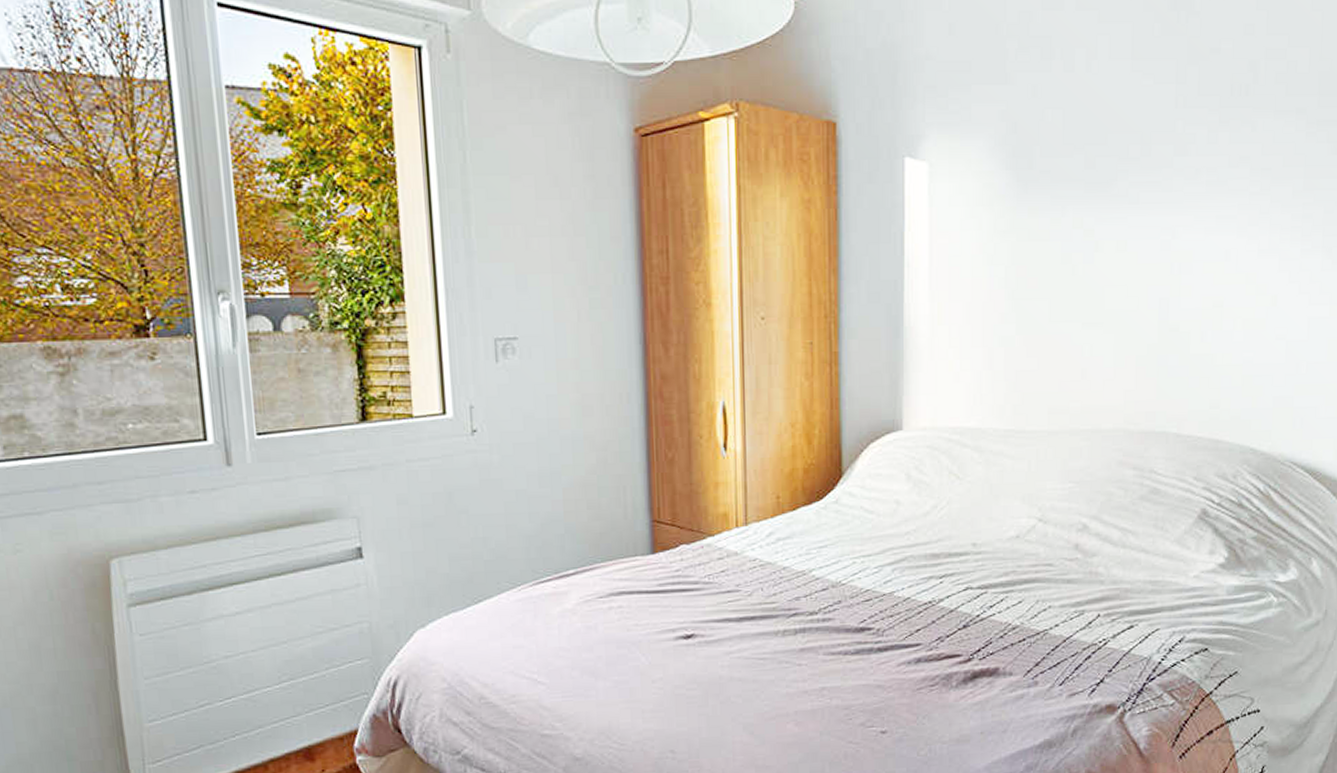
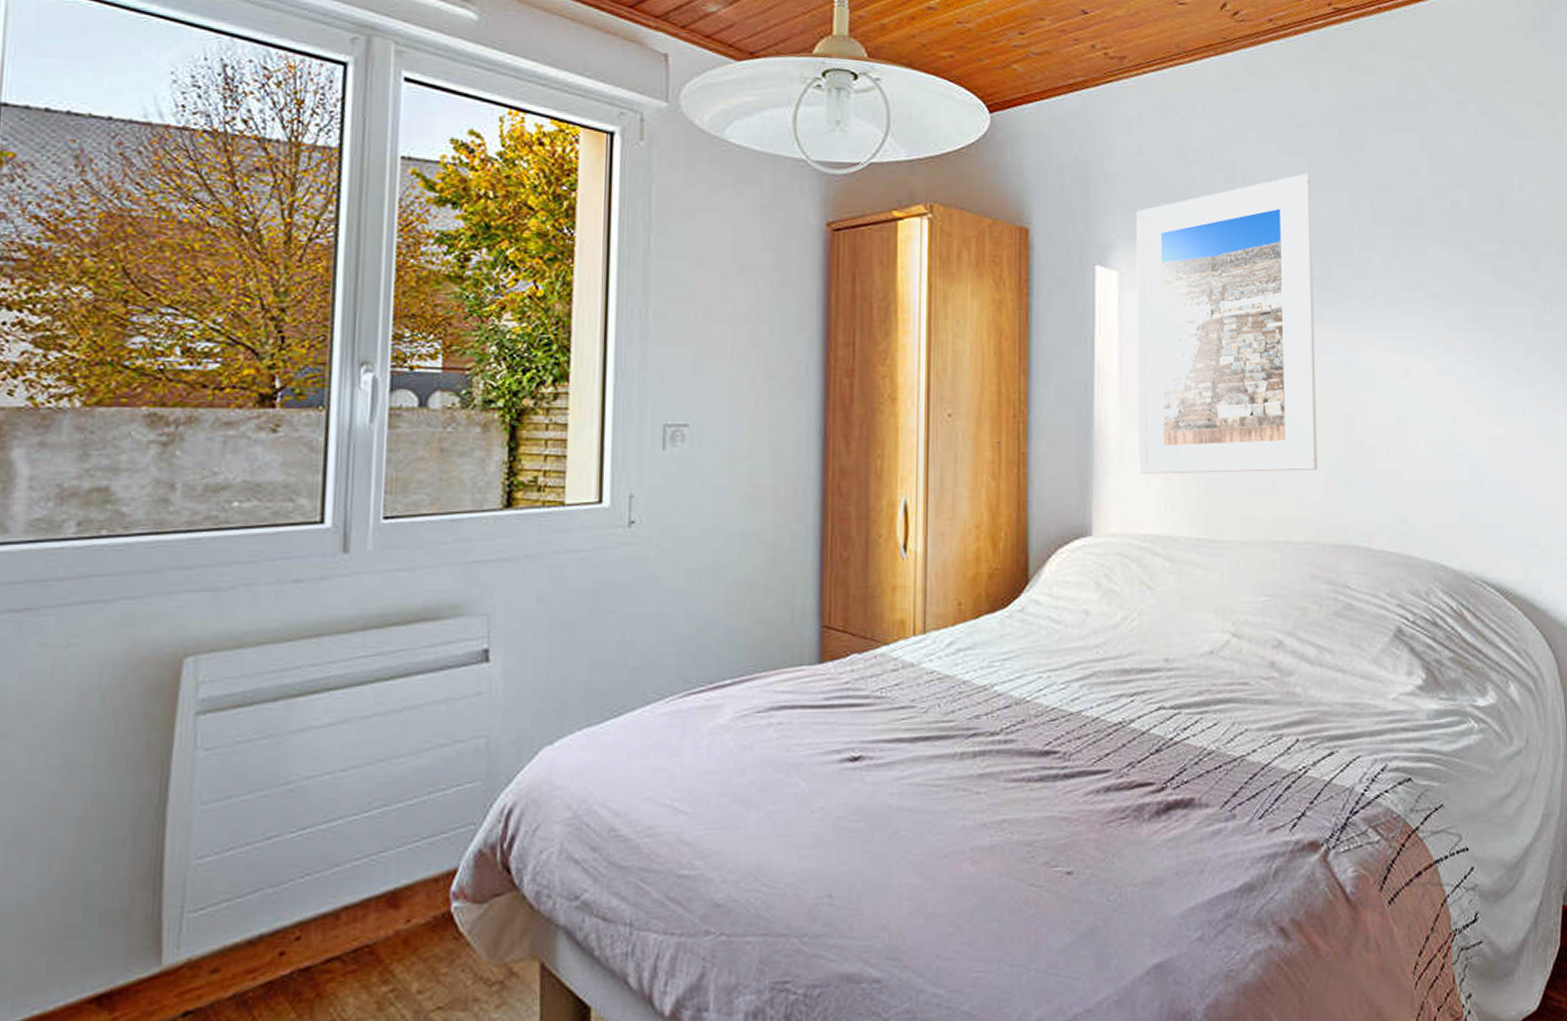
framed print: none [947,42,1134,369] -> present [1136,173,1318,474]

